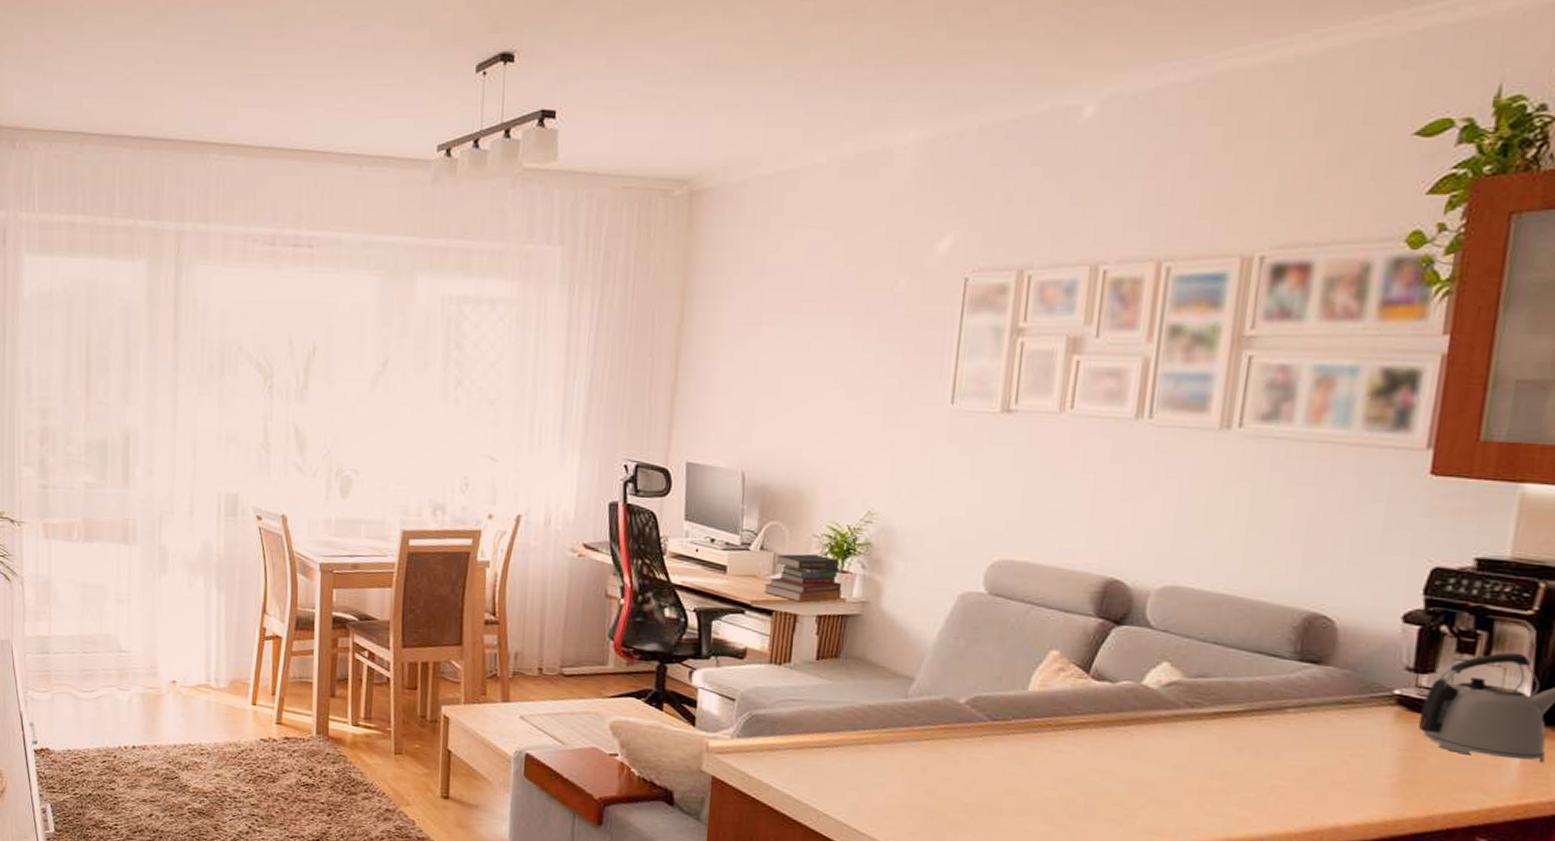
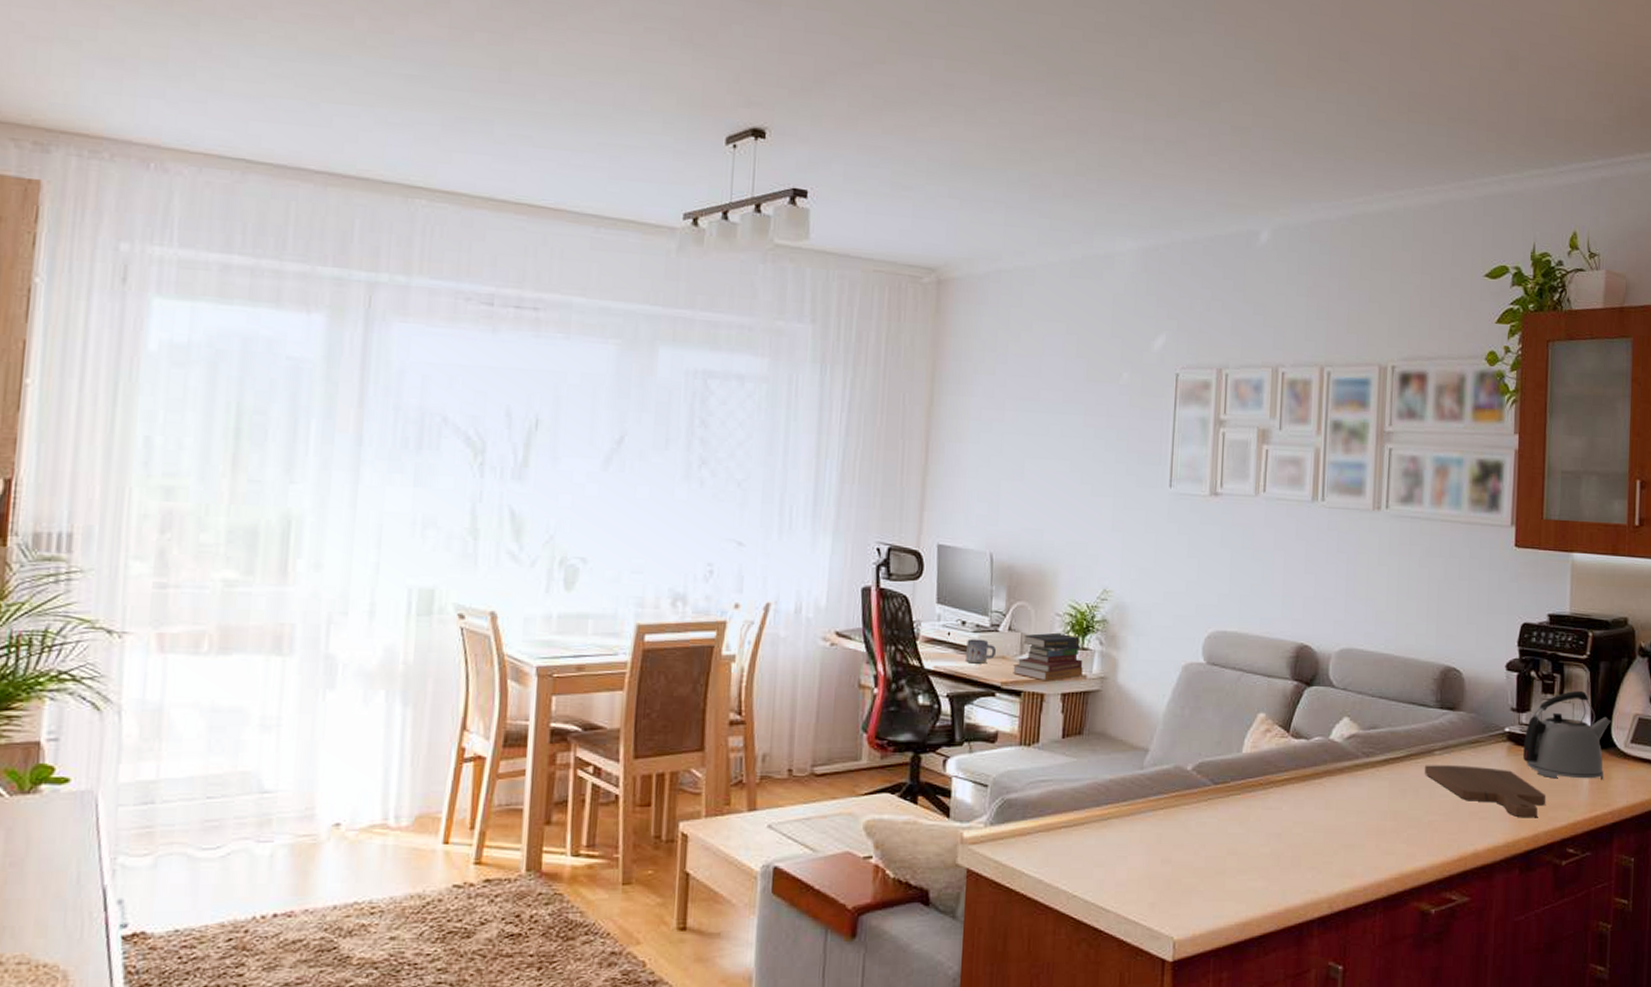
mug: none [714,556,746,582] -> present [966,638,996,664]
cutting board: none [1270,723,1451,798] -> present [1424,765,1547,818]

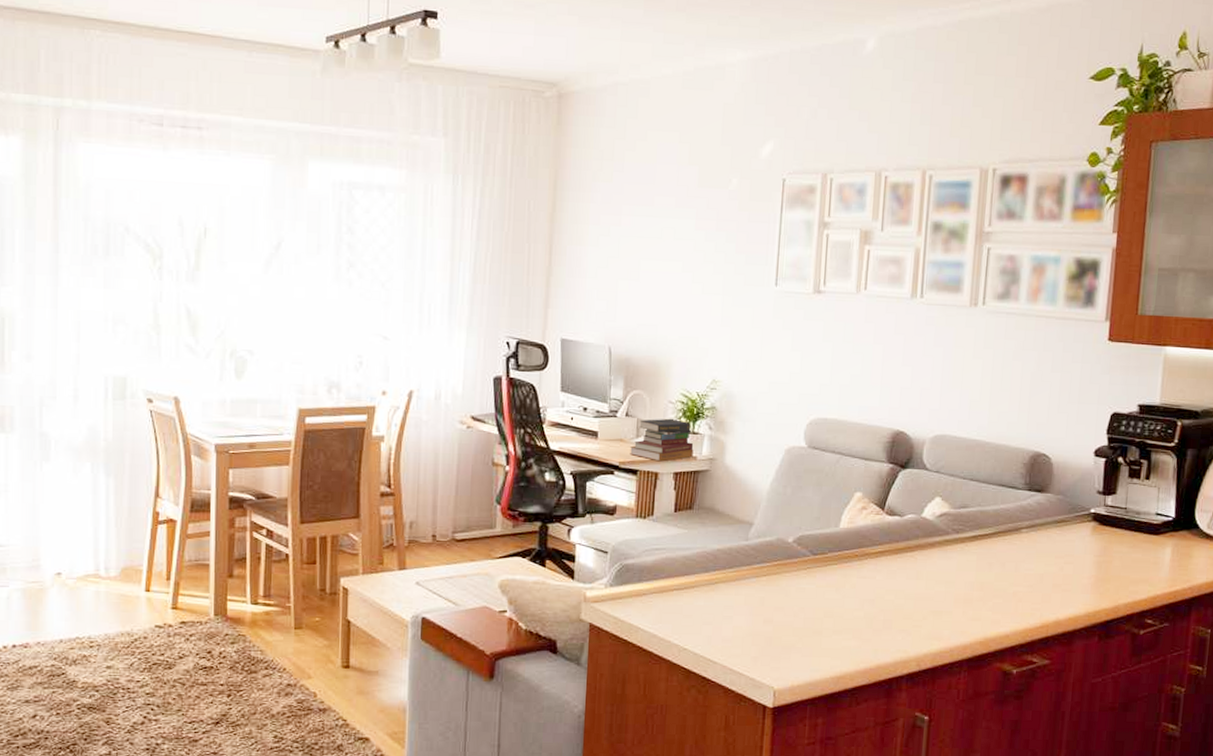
mug: present [966,638,996,664] -> none [587,423,614,446]
cutting board: present [1424,765,1547,818] -> none [1011,542,1128,591]
kettle: present [1523,690,1611,779] -> none [1107,475,1195,558]

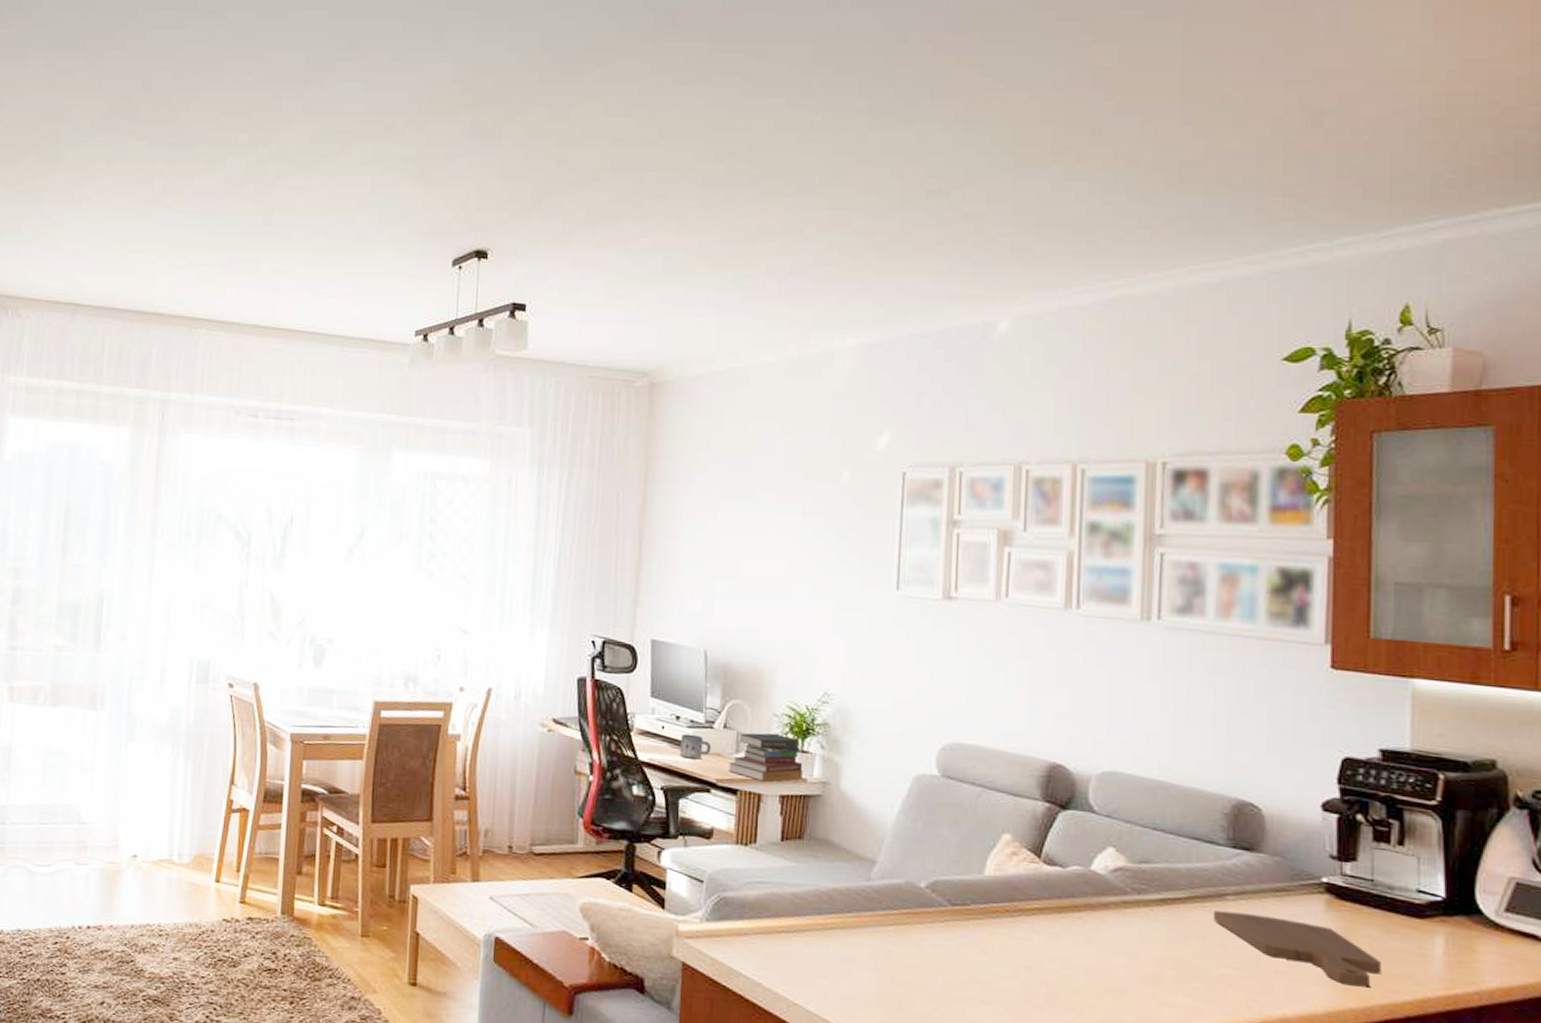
mug: none [587,423,614,446] -> present [680,733,711,760]
cutting board: none [1011,542,1128,591] -> present [1212,910,1382,988]

